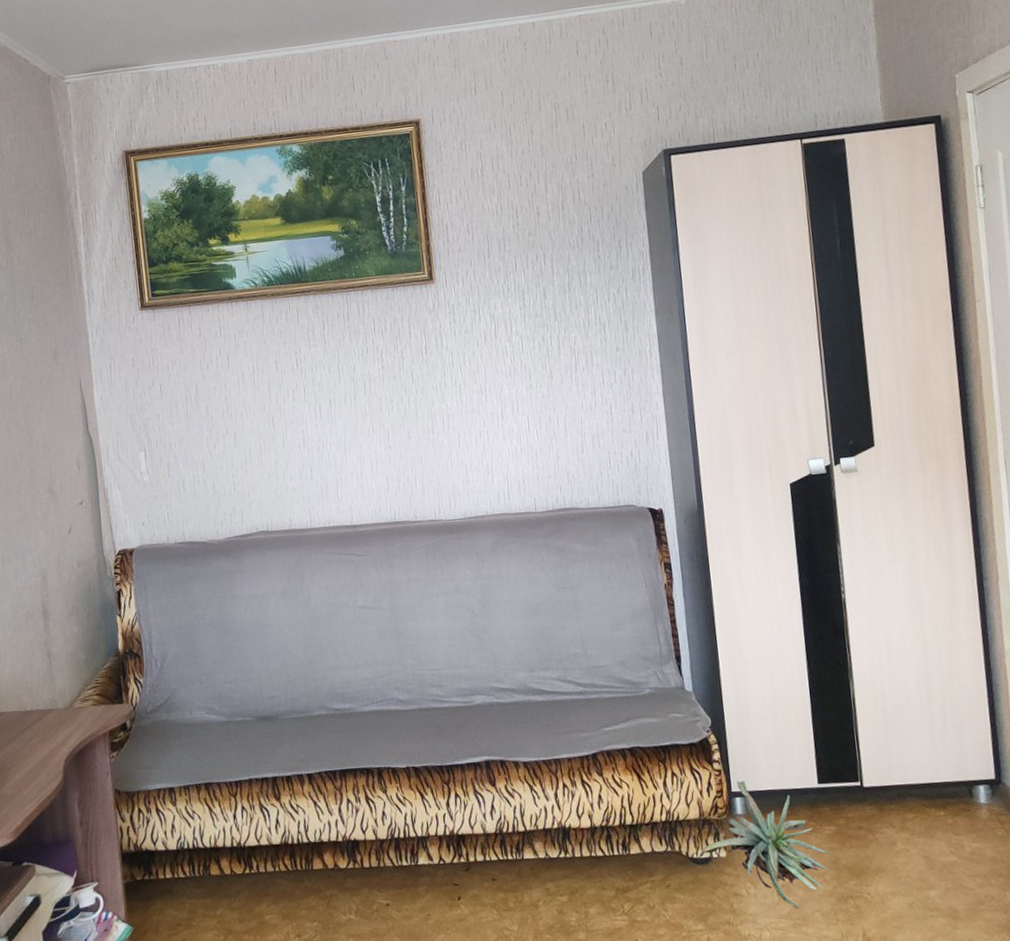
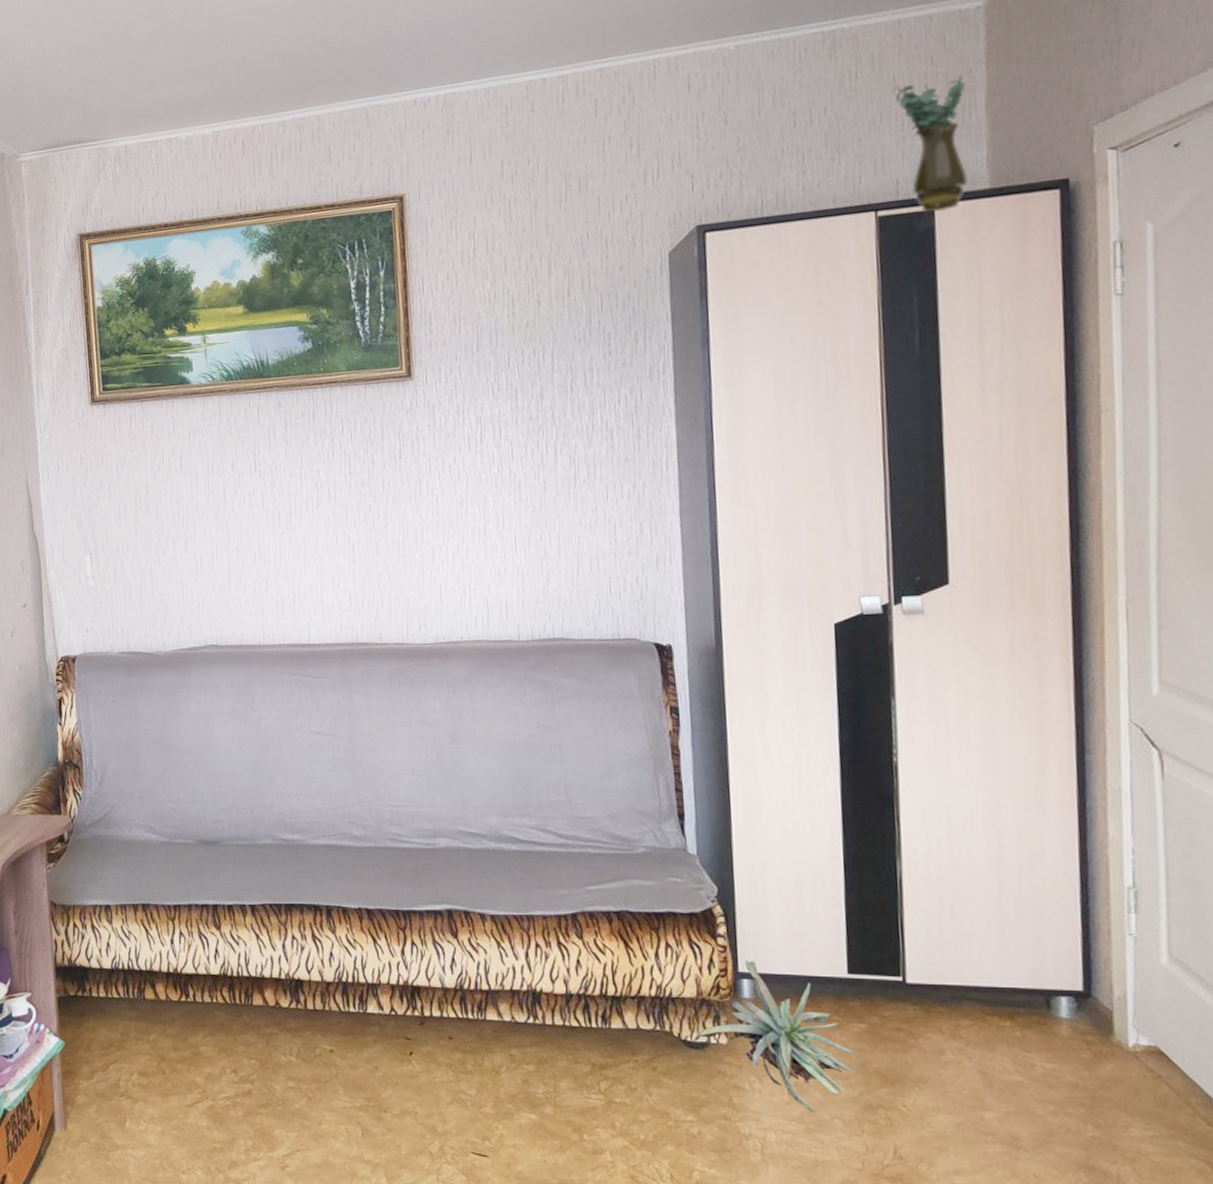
vase: none [809,31,868,141] -> present [895,75,968,212]

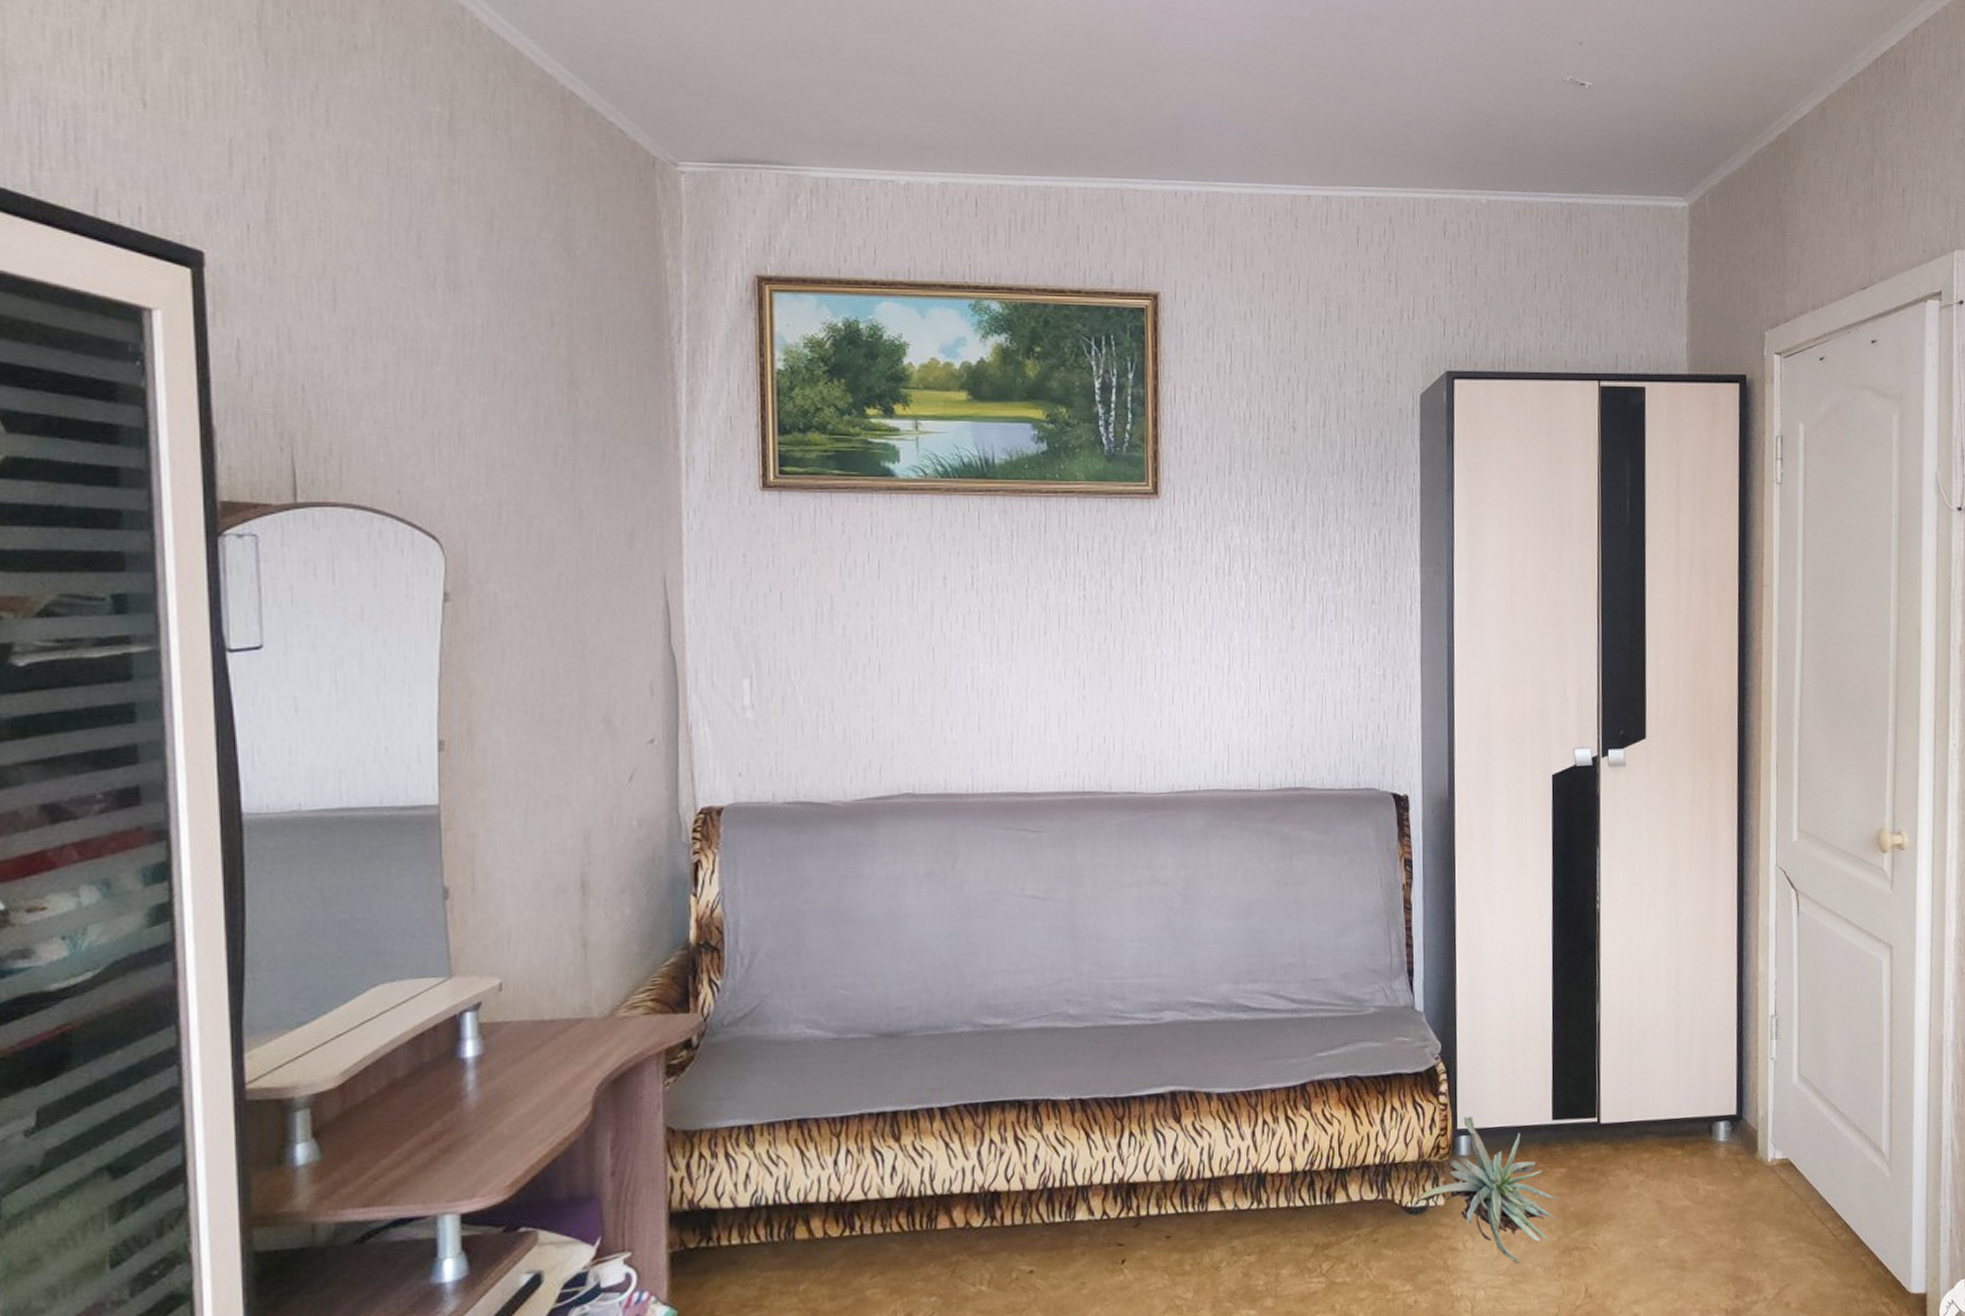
vase: present [895,75,968,212] -> none [1618,267,1672,388]

